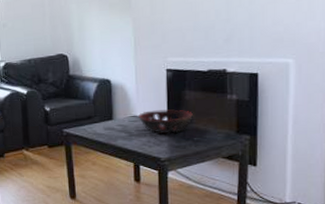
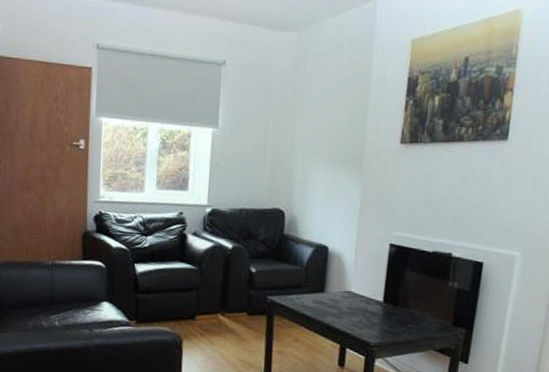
decorative bowl: present [139,109,193,134] -> none [353,287,411,317]

